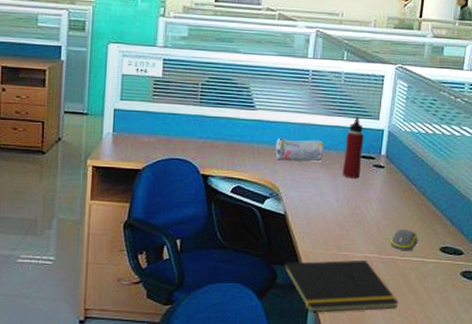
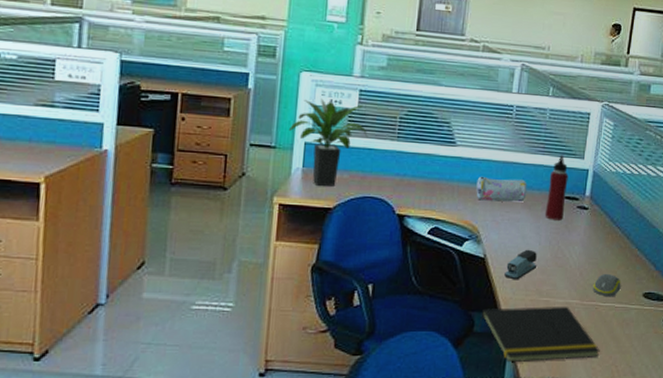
potted plant: none [100,68,172,150] -> present [289,98,368,187]
stapler: none [304,206,336,235] -> present [504,249,537,280]

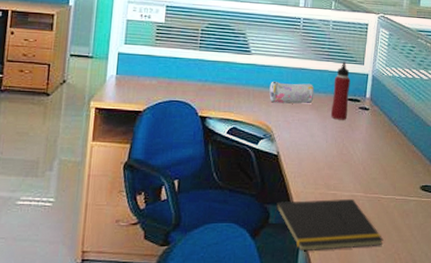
potted plant: present [289,98,368,187] -> none [105,14,174,92]
stapler: present [504,249,537,280] -> none [296,146,325,175]
computer mouse: present [593,273,621,297] -> none [375,168,401,190]

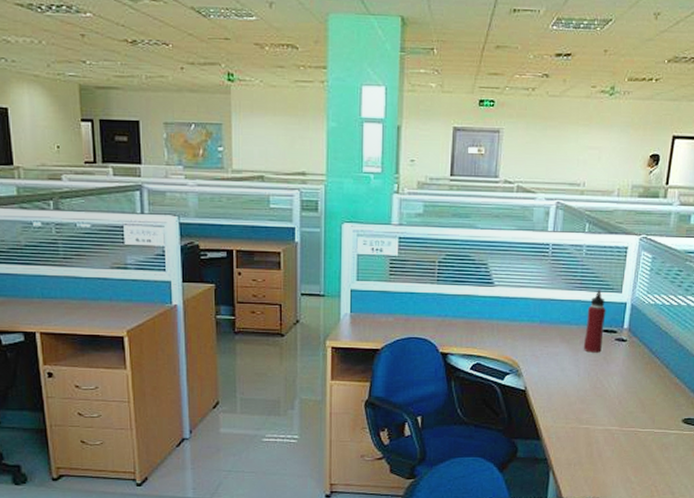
pencil case: present [269,81,314,104] -> none [515,313,565,337]
notepad: present [272,198,384,252] -> none [520,432,640,484]

